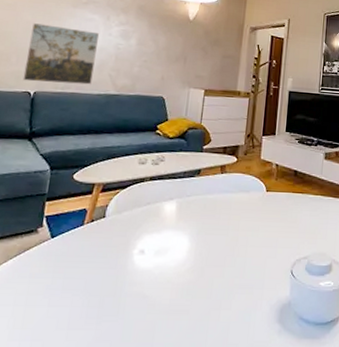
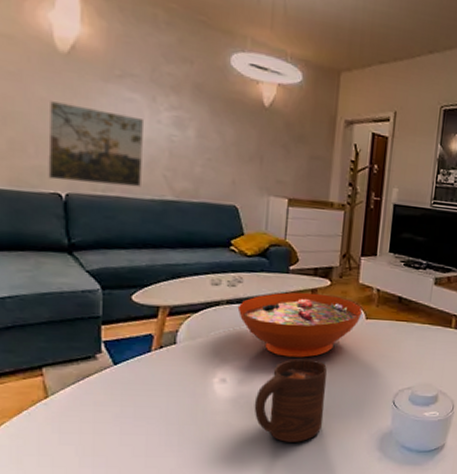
decorative bowl: none [158,168,264,229] -> present [237,292,363,358]
cup: none [166,230,233,314] -> present [254,358,328,442]

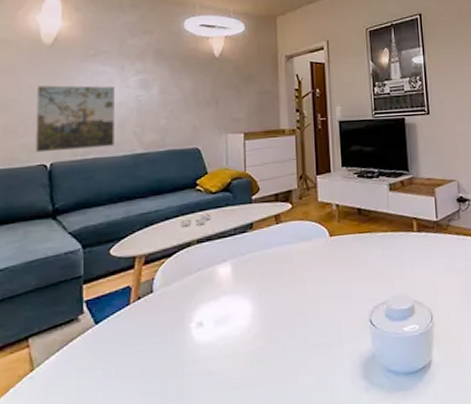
decorative bowl: present [237,292,363,358] -> none [207,218,326,289]
cup: present [254,358,328,442] -> none [232,287,303,384]

